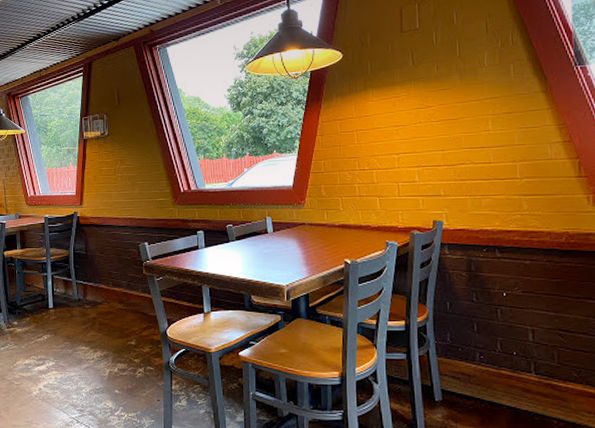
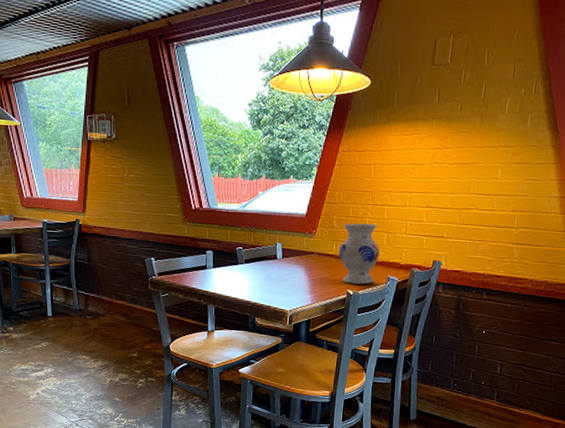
vase: none [330,189,374,253] -> present [338,223,380,285]

